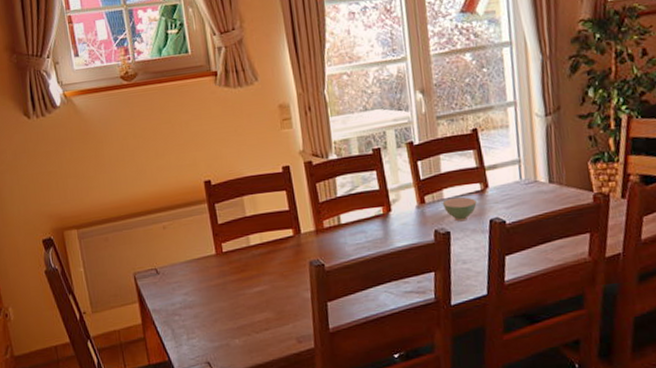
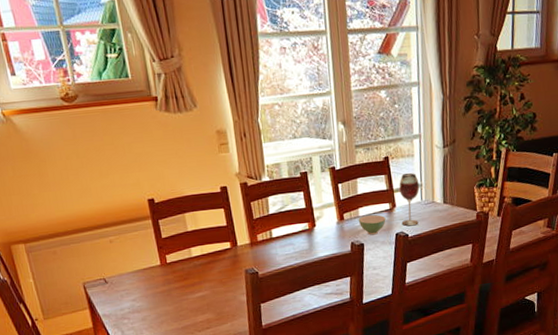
wineglass: none [491,146,518,211] -> present [399,172,419,226]

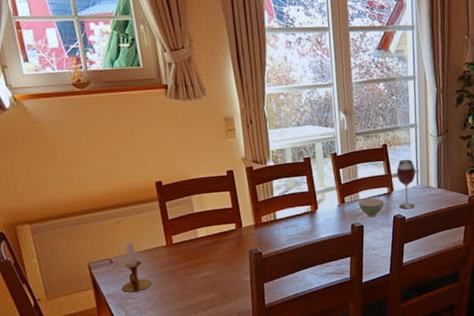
candlestick: none [117,261,148,313] -> present [121,242,152,292]

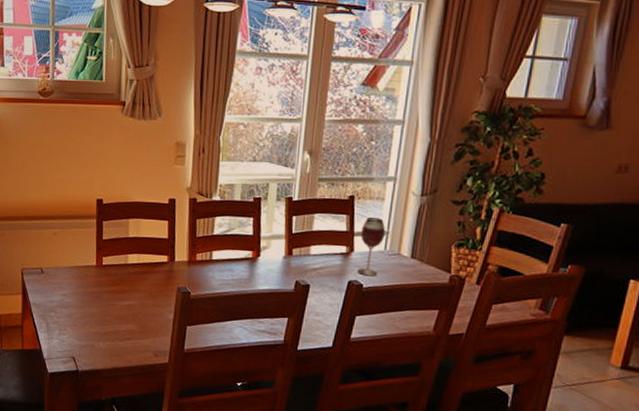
candlestick: present [121,242,152,292] -> none [47,255,76,306]
bowl: present [358,198,385,218] -> none [308,254,340,278]

